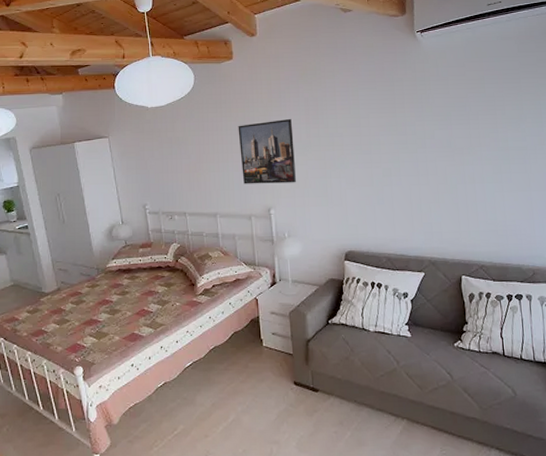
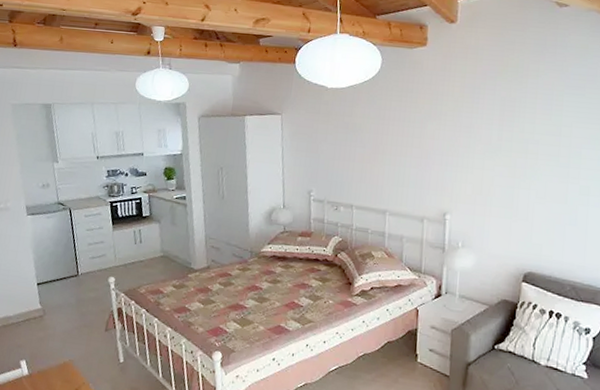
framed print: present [238,118,297,184] -> none [420,117,483,189]

